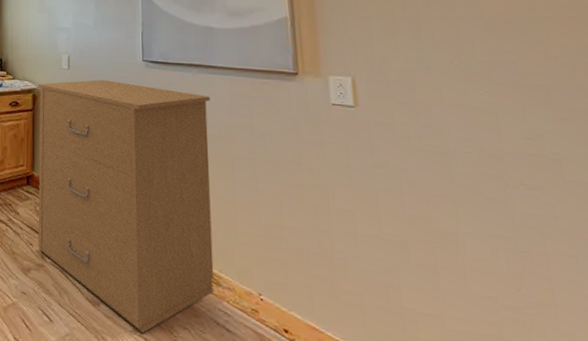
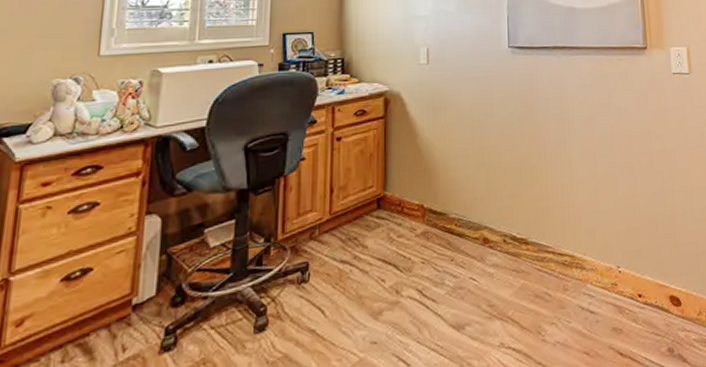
filing cabinet: present [37,79,215,333] -> none [390,72,579,343]

